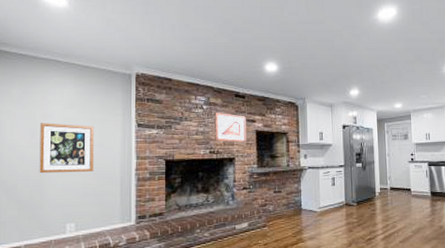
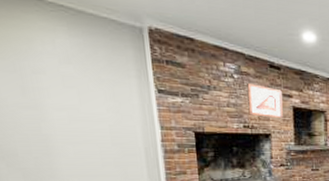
wall art: present [39,123,94,174] -> none [31,79,111,141]

